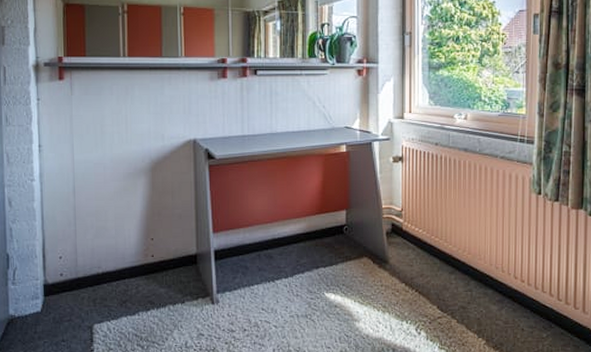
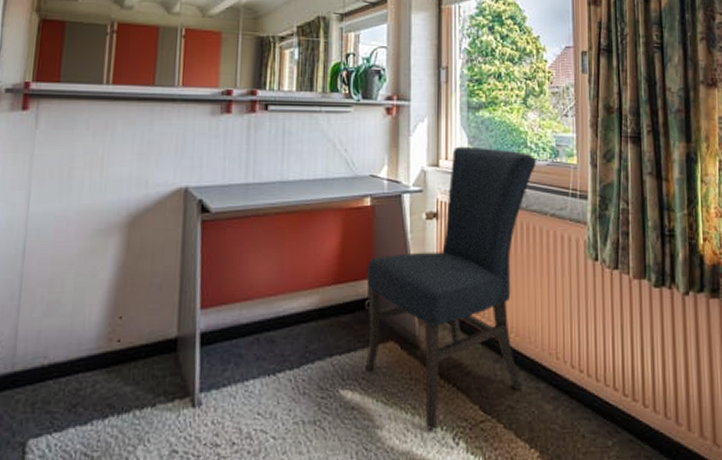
chair: none [344,101,490,324] -> present [365,146,537,431]

